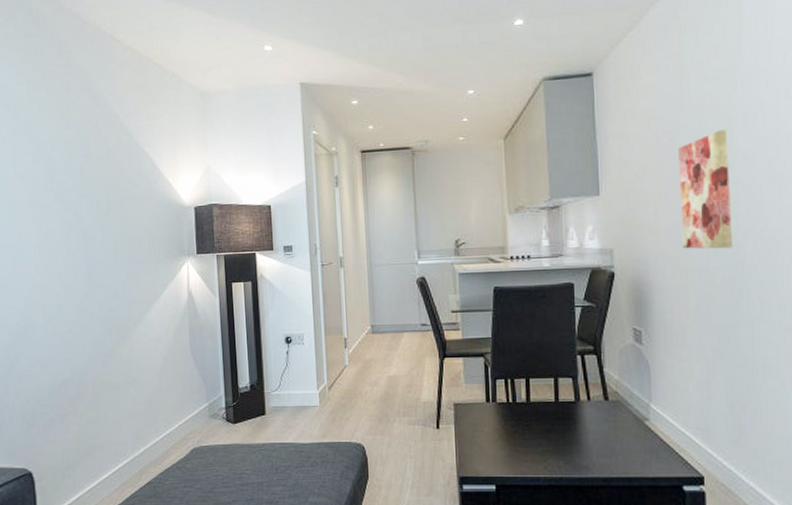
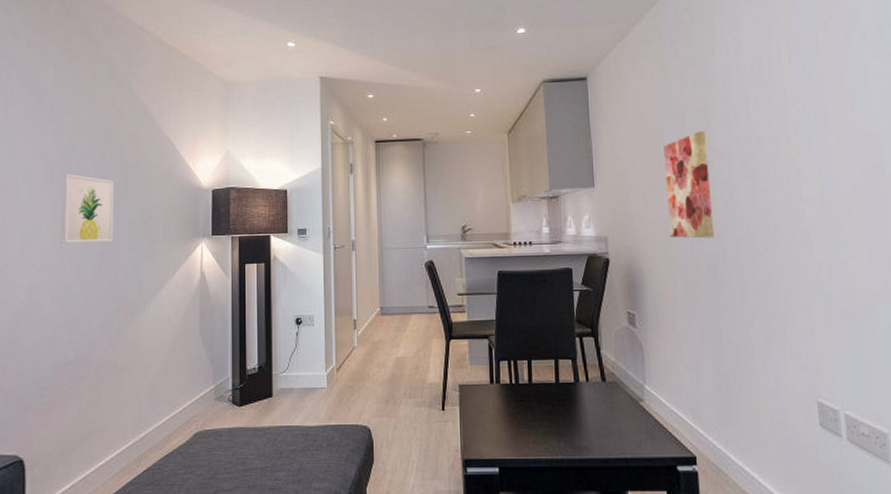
wall art: none [44,193,99,264] -> present [61,173,113,243]

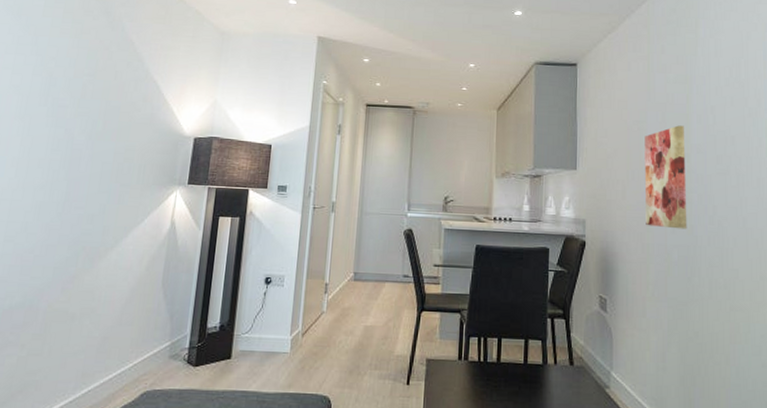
wall art: present [61,173,113,243] -> none [25,106,91,182]

